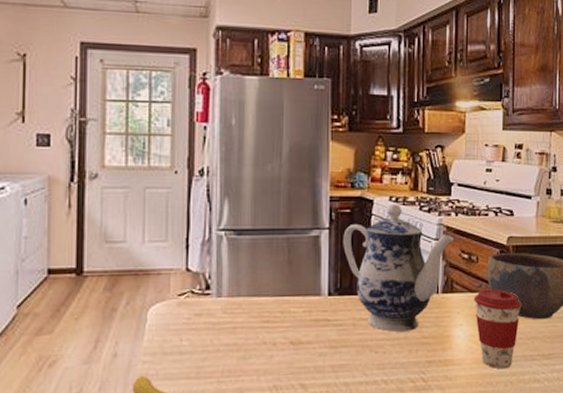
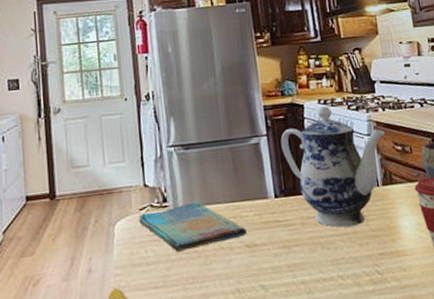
dish towel: none [176,291,293,344] -> present [138,201,247,253]

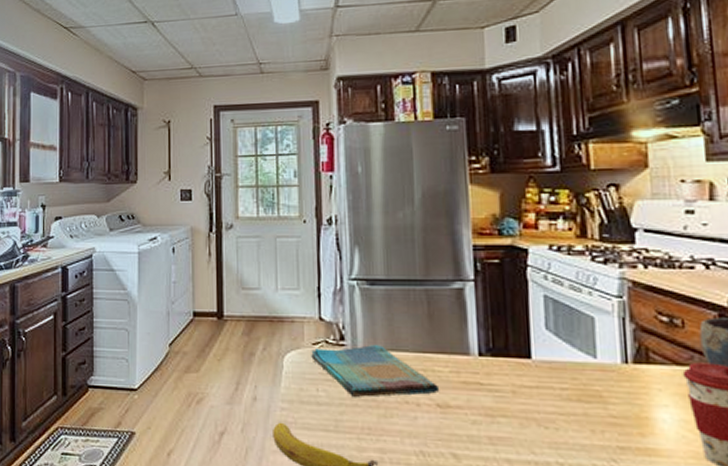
teapot: present [280,106,385,228] -> none [492,254,644,407]

